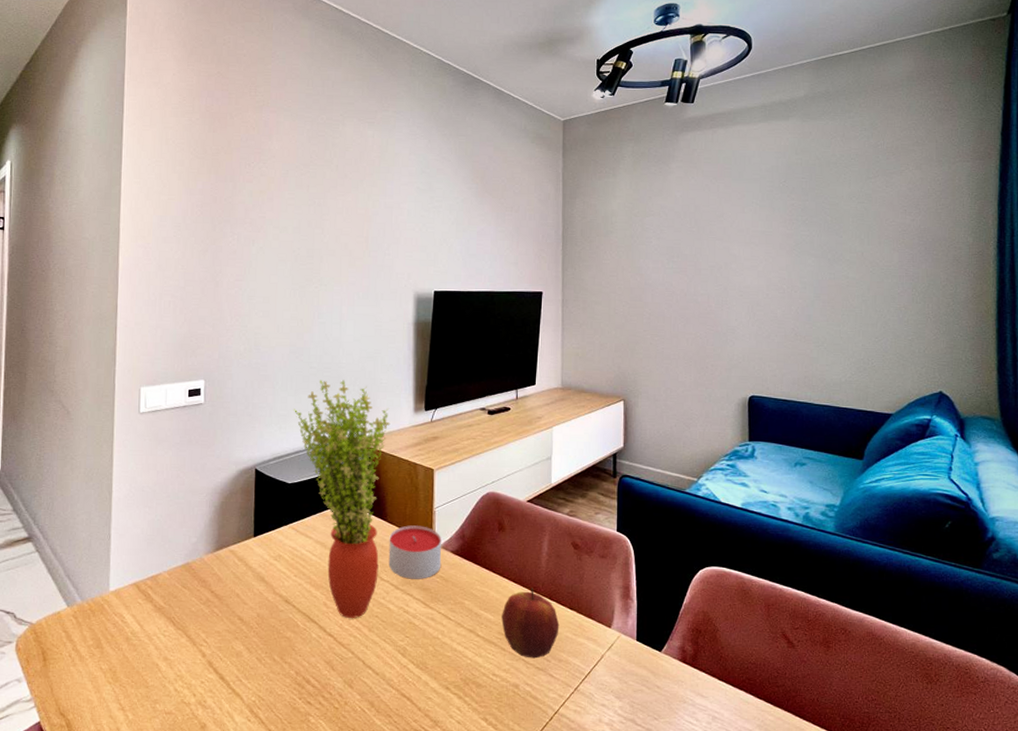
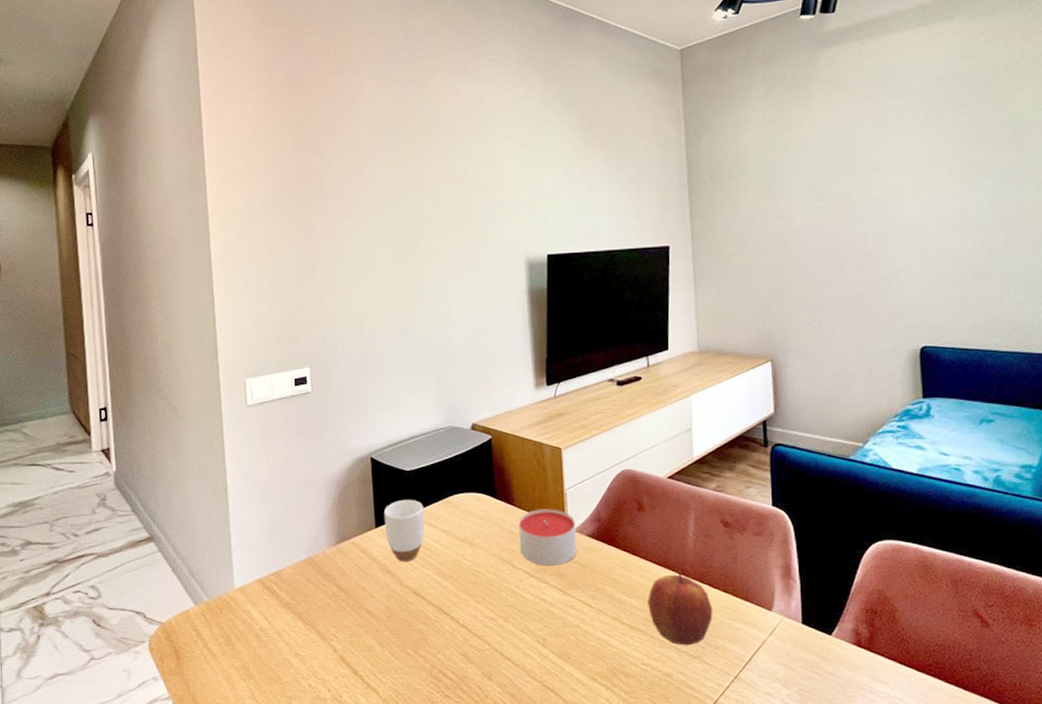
mug: none [263,510,302,571] -> present [383,499,425,562]
potted plant: present [293,379,391,618] -> none [405,357,510,608]

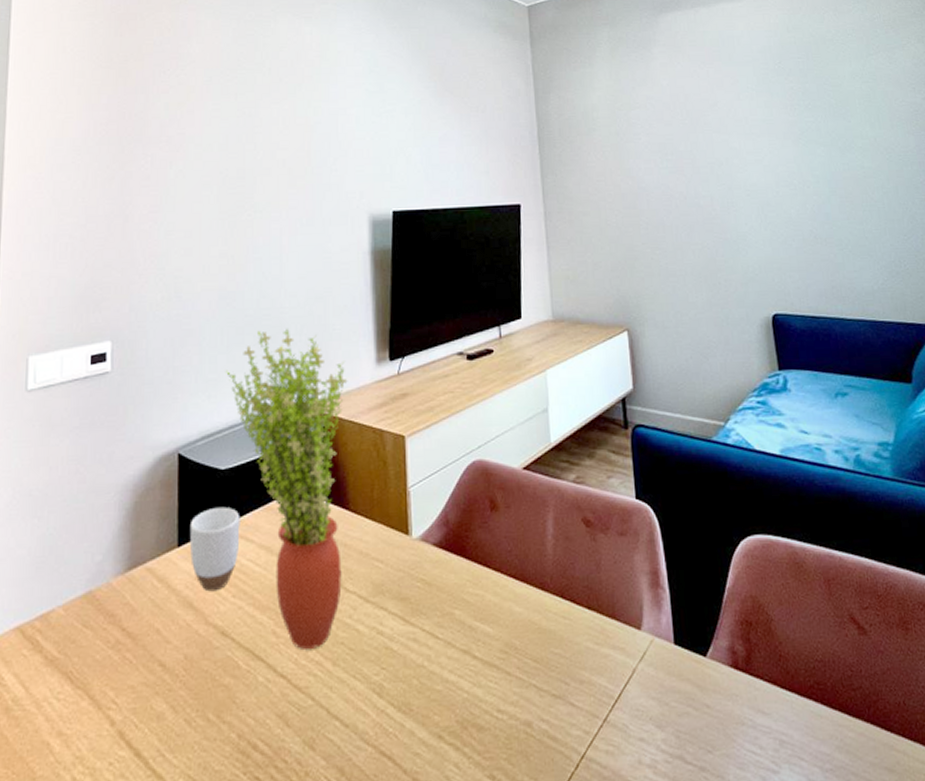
potted plant: none [405,357,510,608] -> present [225,328,348,649]
candle: present [518,509,578,566] -> none [353,512,422,587]
apple: present [648,571,713,646] -> none [503,584,577,683]

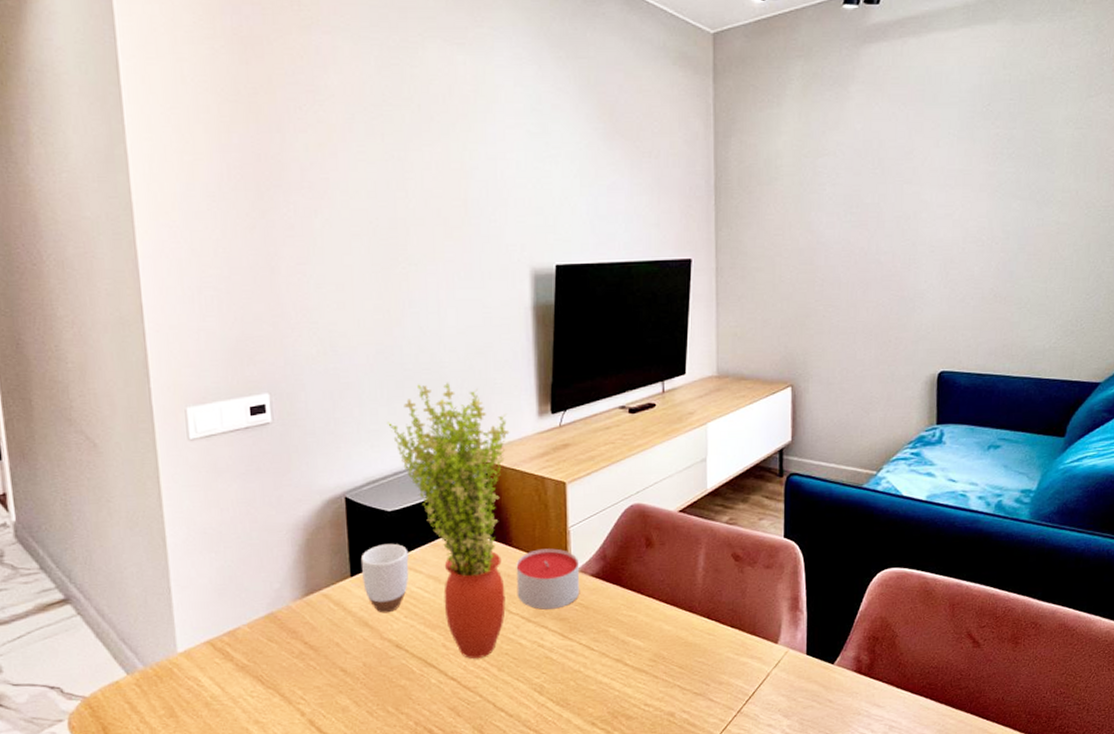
candle: none [353,512,422,587] -> present [516,548,580,610]

